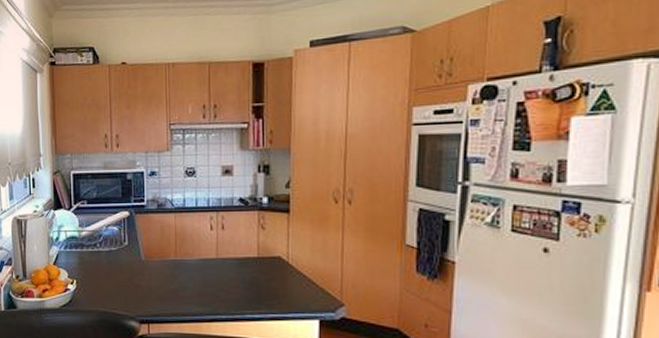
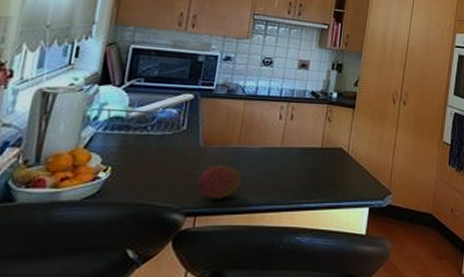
fruit: none [146,276,183,309] -> present [197,164,242,199]

